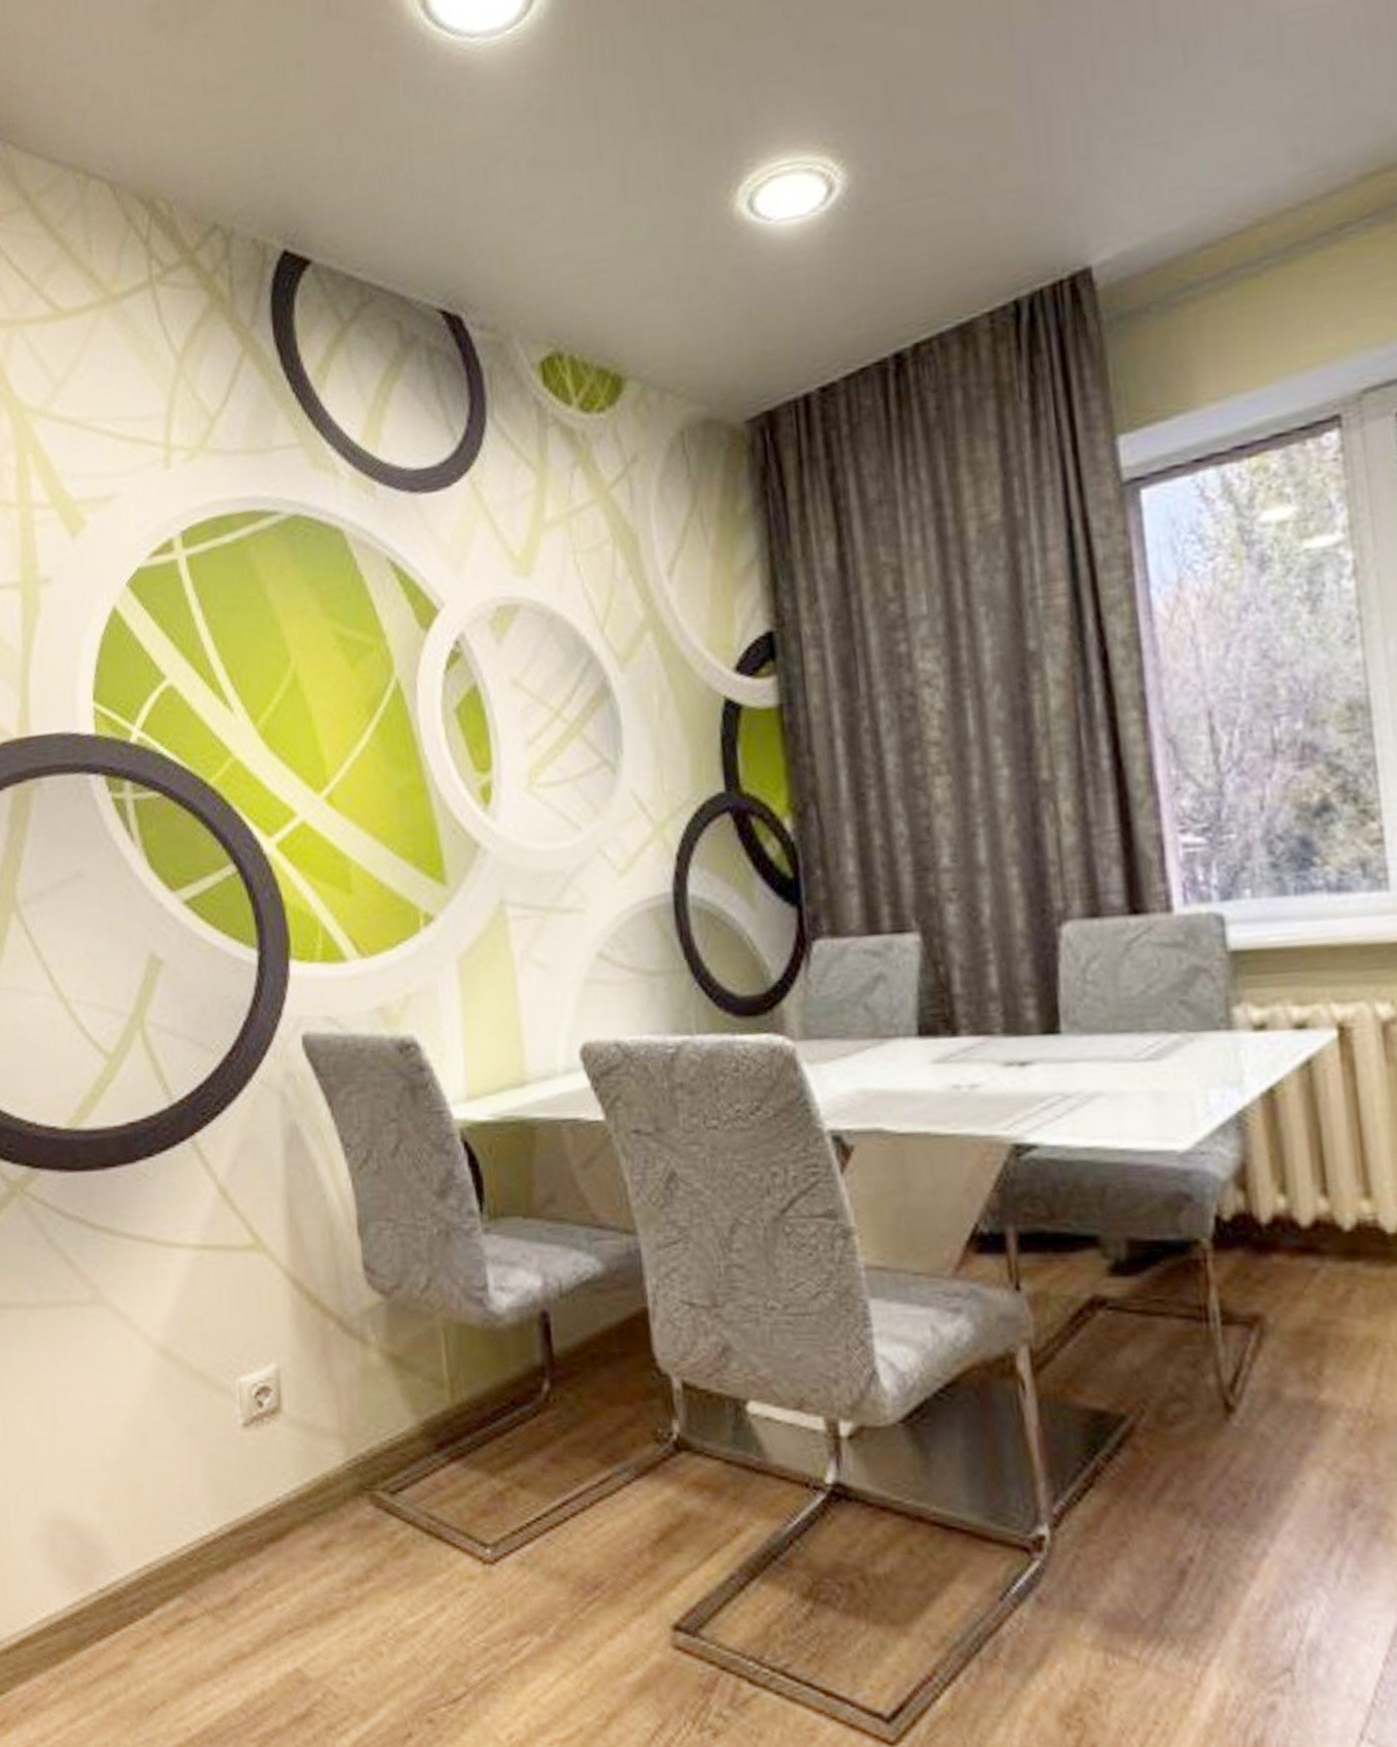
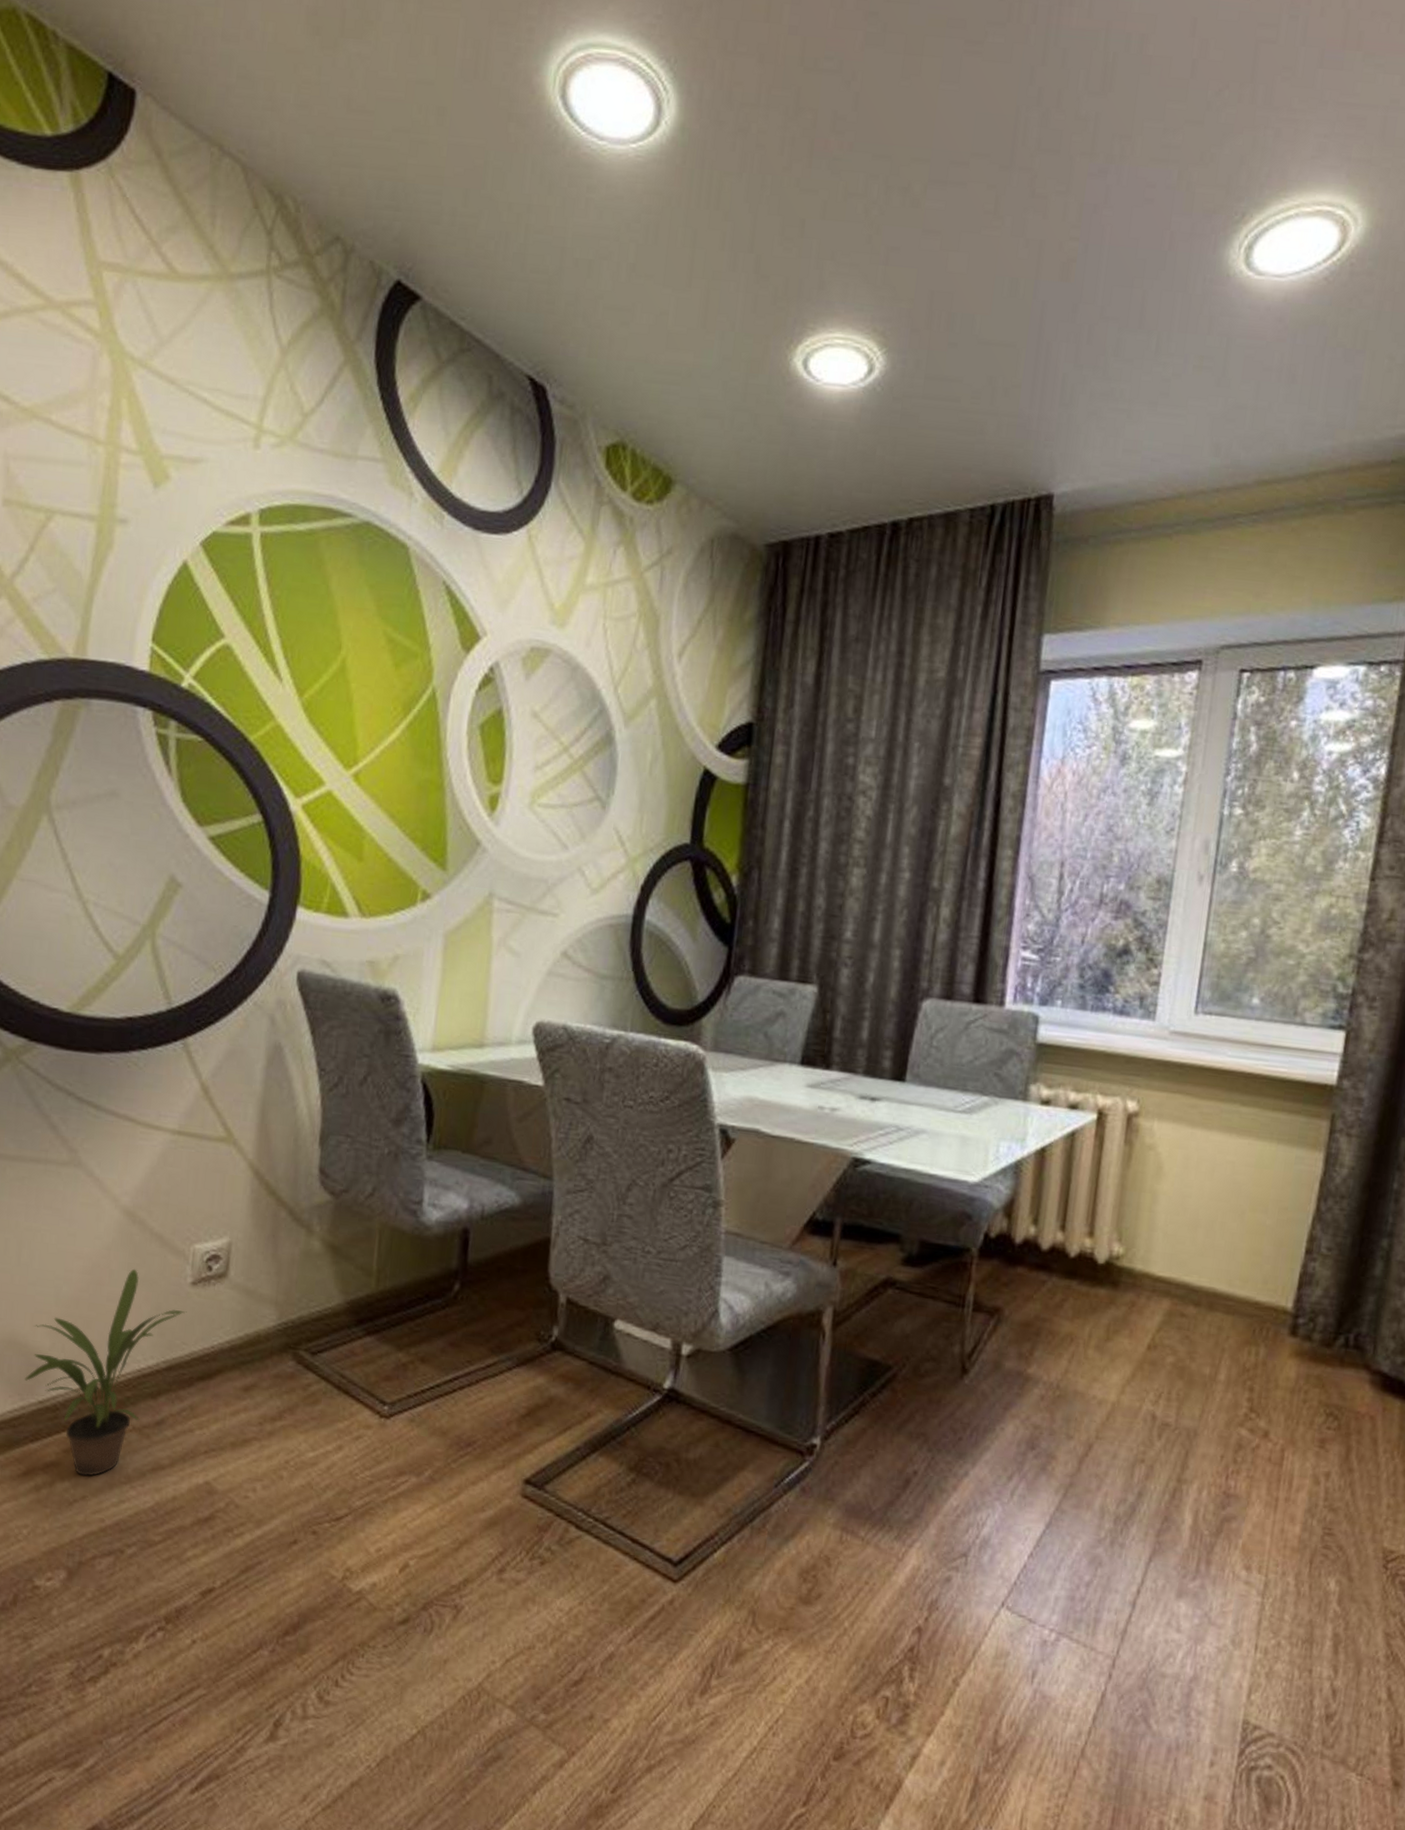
potted plant: none [81,1416,243,1677] -> present [25,1268,187,1476]

